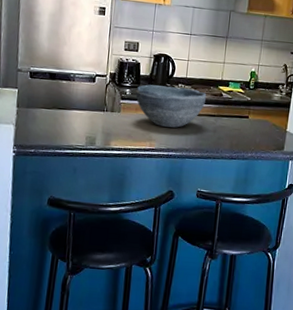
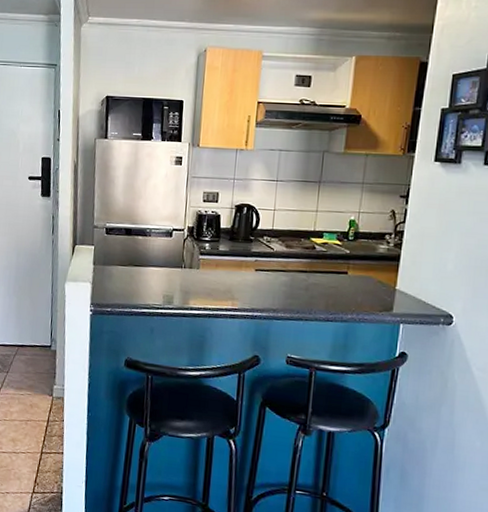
bowl: present [135,84,207,128] -> none [216,238,297,286]

